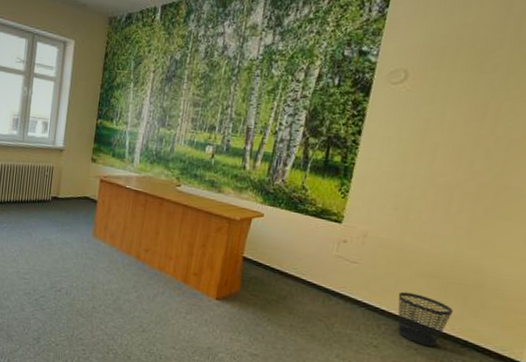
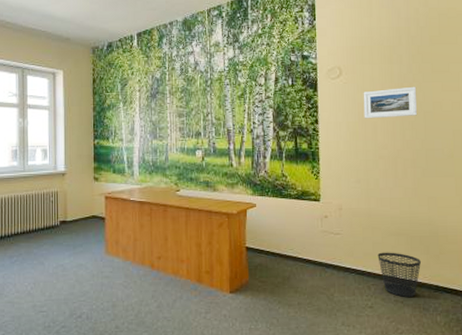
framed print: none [423,104,508,142] -> present [363,86,418,119]

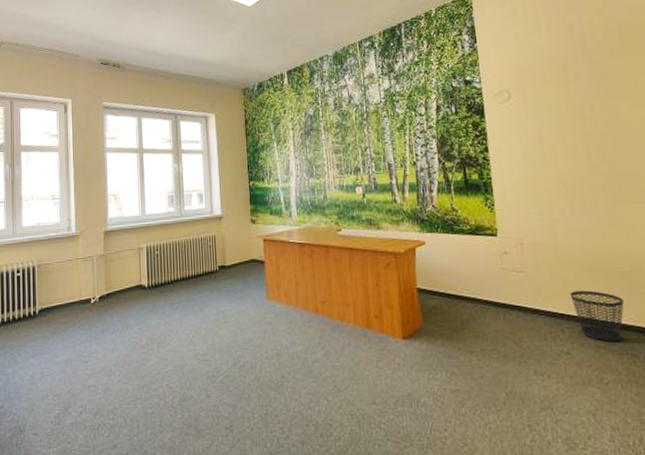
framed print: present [363,86,418,119] -> none [537,105,603,144]

